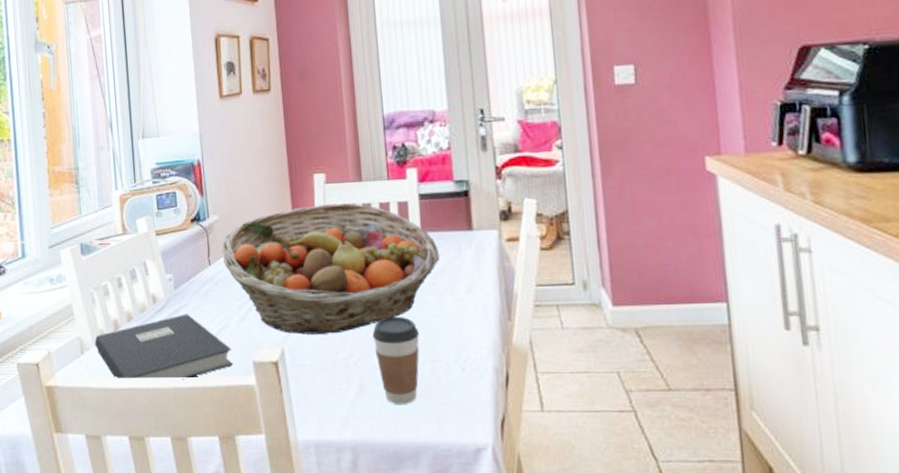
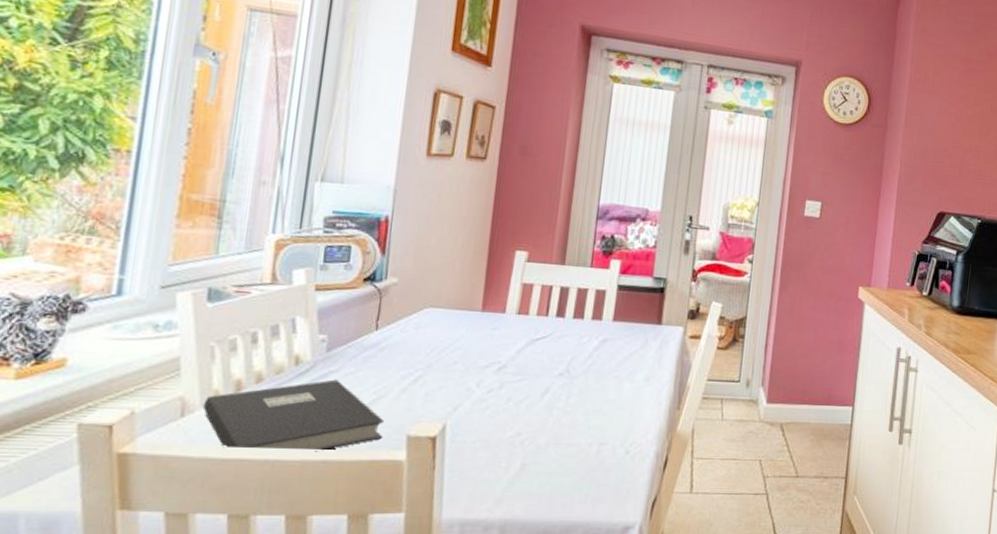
fruit basket: present [222,203,440,335] -> none [394,281,627,412]
coffee cup: present [372,316,419,404] -> none [544,398,592,484]

